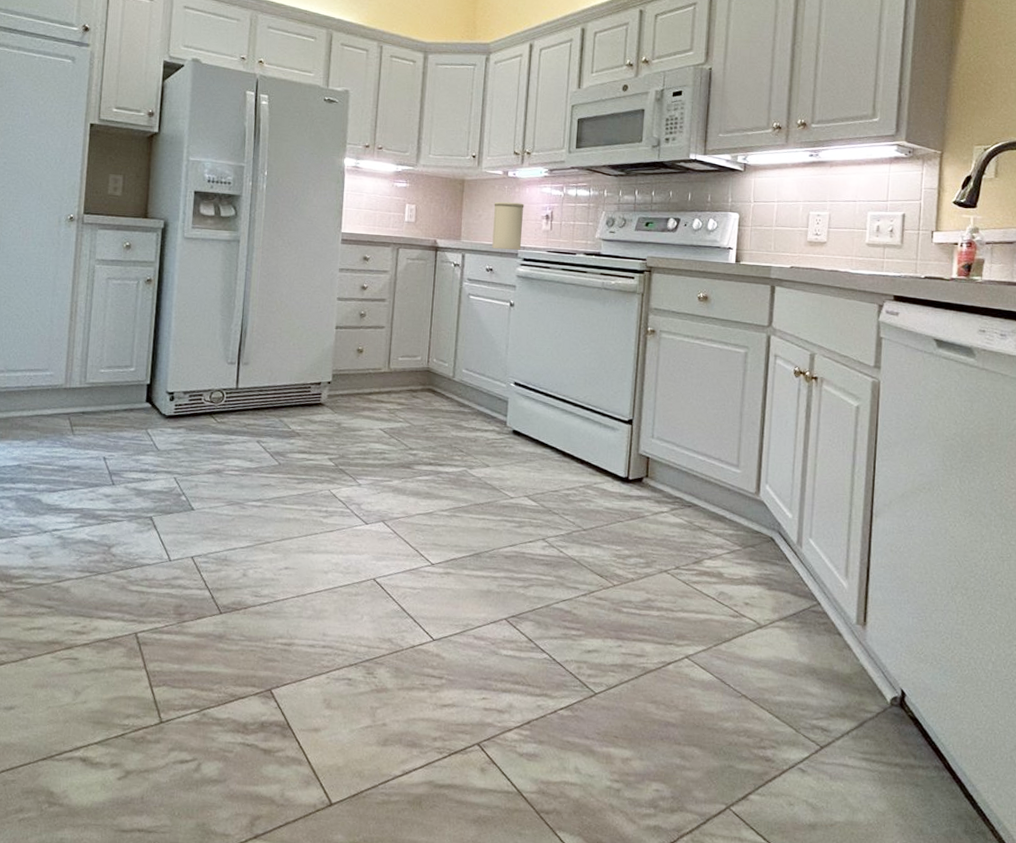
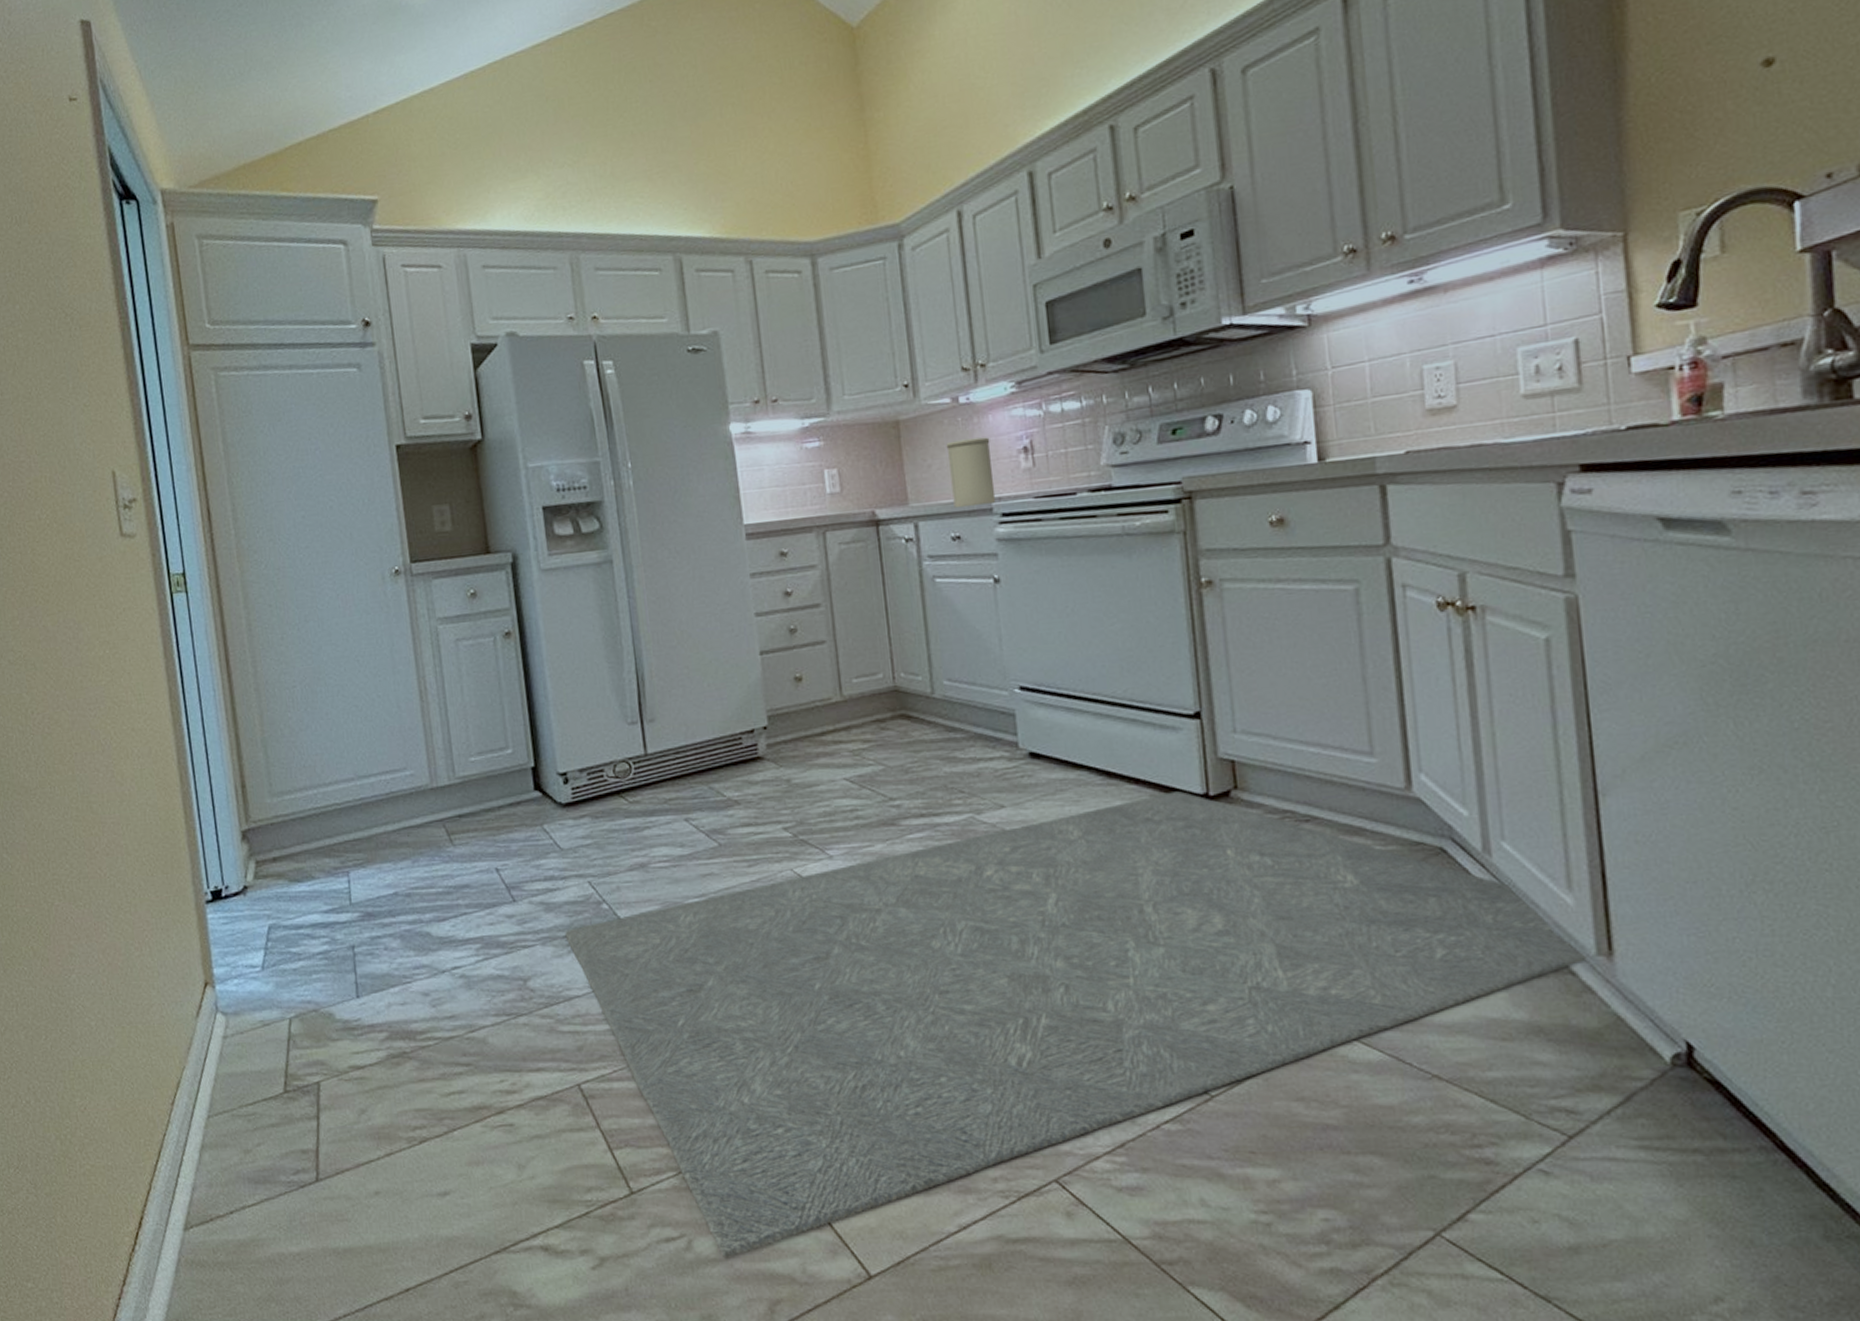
rug: none [148,473,851,781] -> present [565,791,1588,1259]

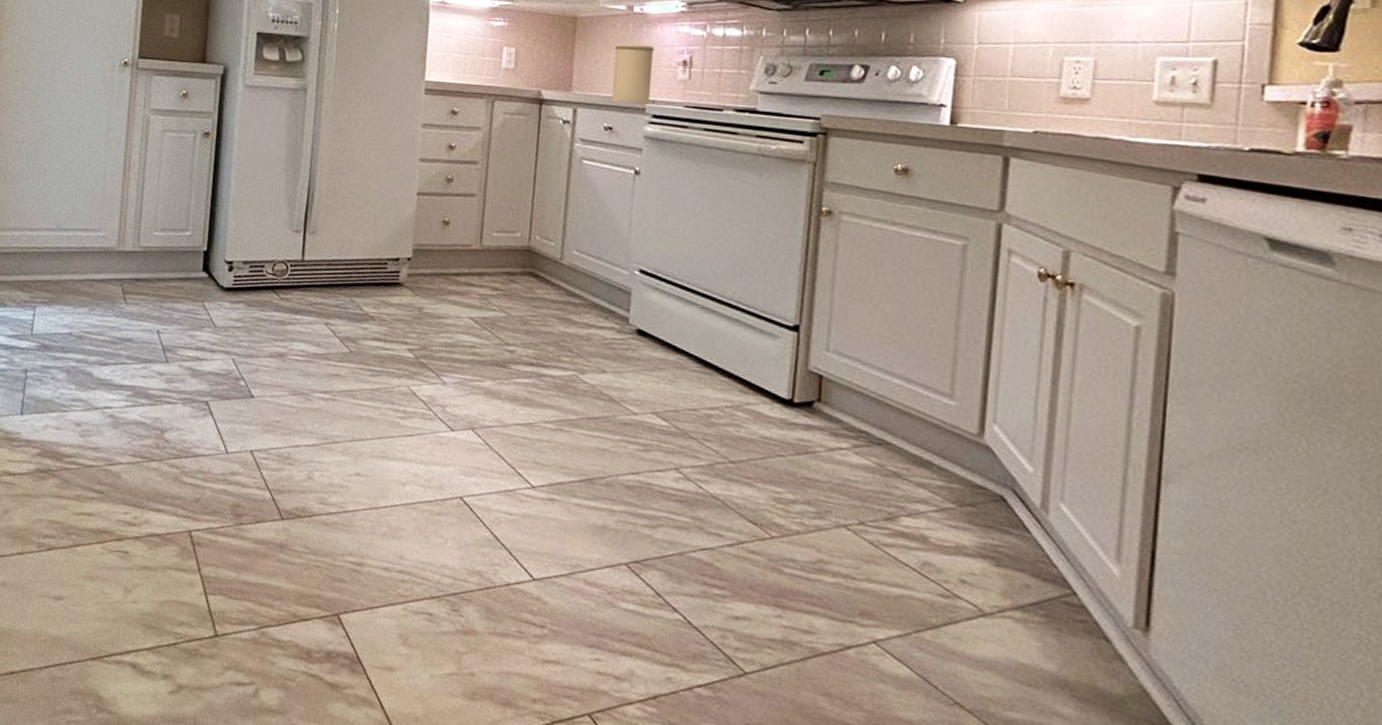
rug: present [565,791,1588,1259] -> none [204,391,1125,713]

